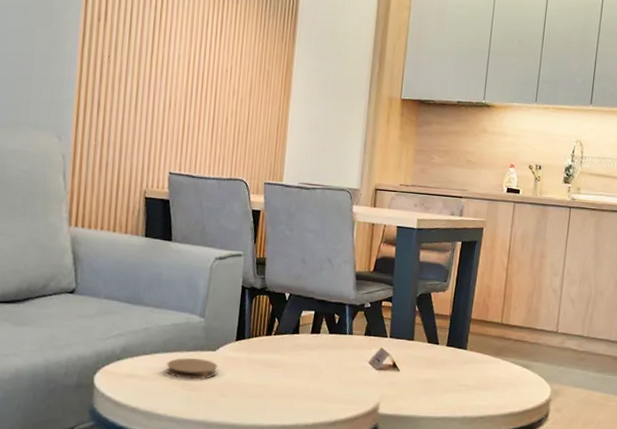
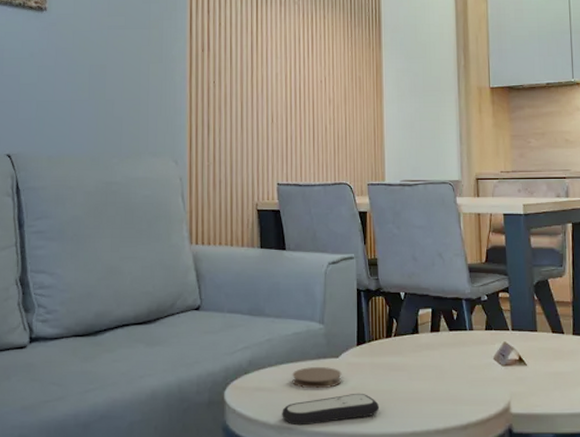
remote control: none [152,385,252,413] -> present [282,393,380,426]

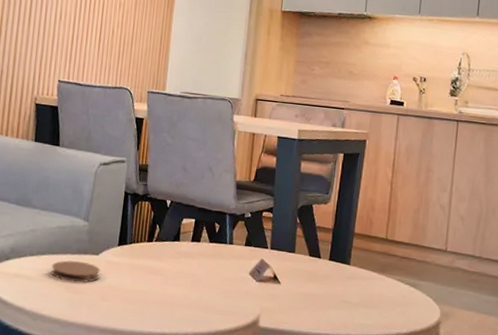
remote control: present [282,393,380,426] -> none [37,290,133,315]

